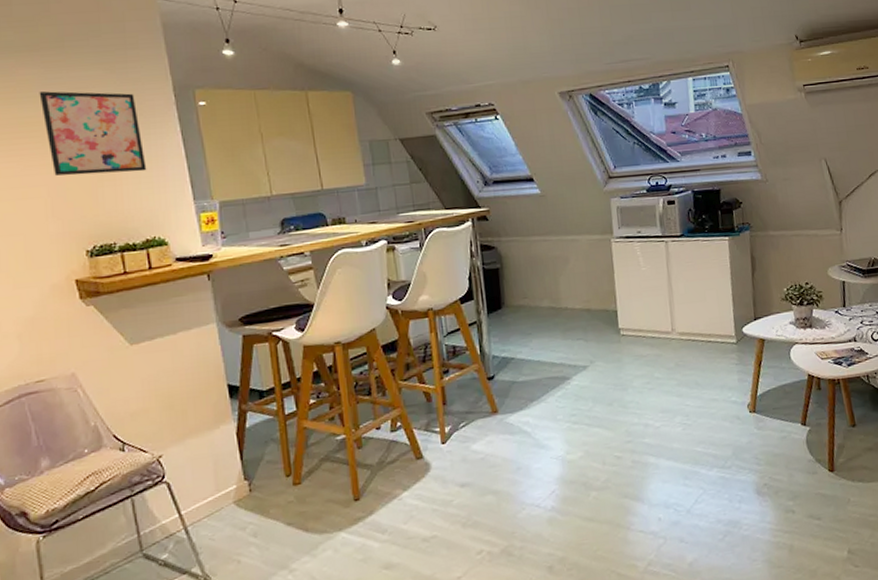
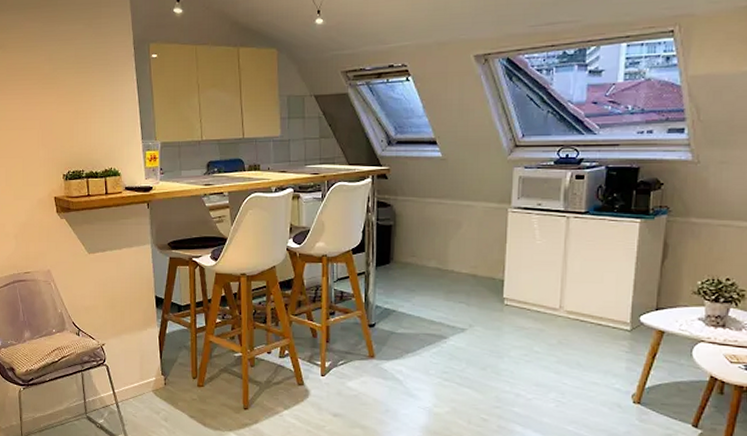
wall art: present [39,91,147,176] -> none [38,42,109,113]

